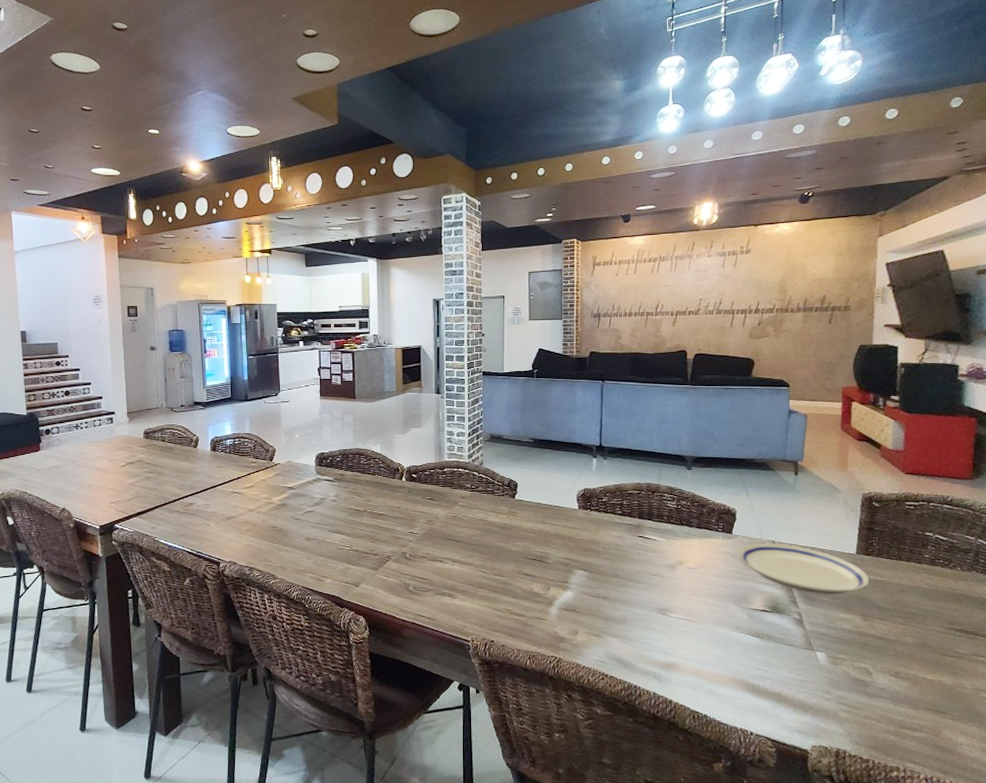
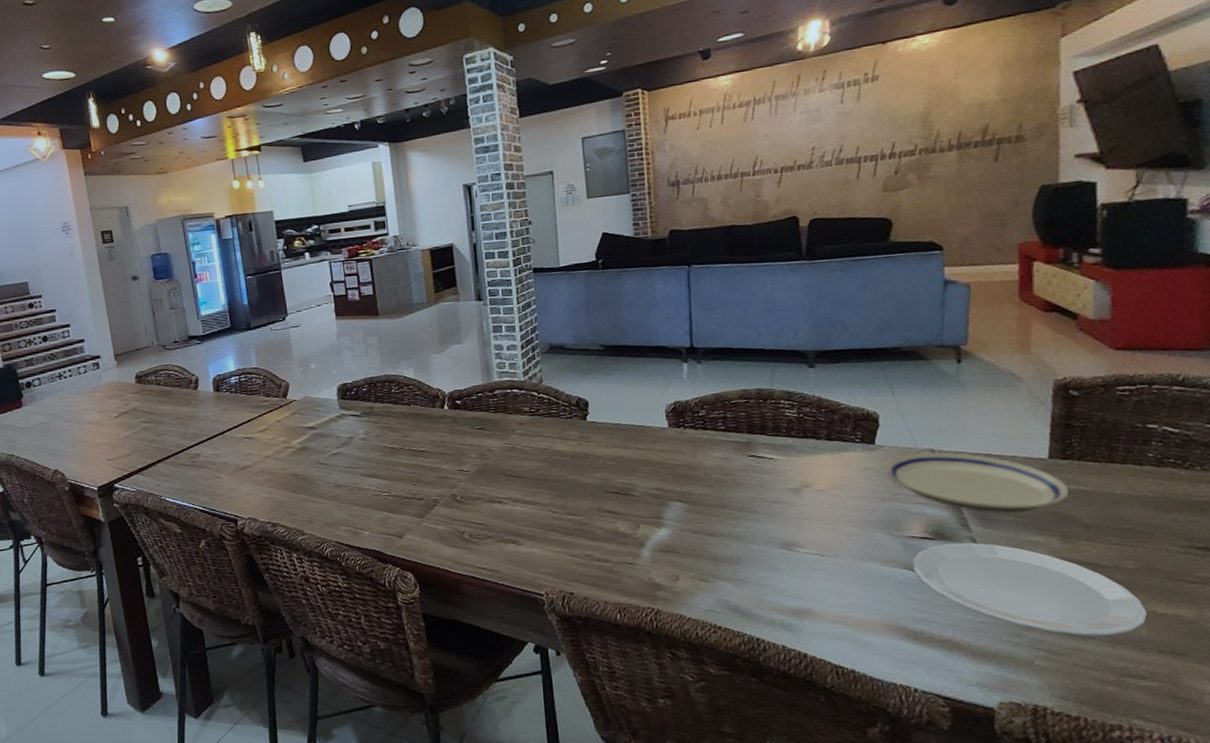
plate: none [755,616,919,695] -> present [912,542,1147,636]

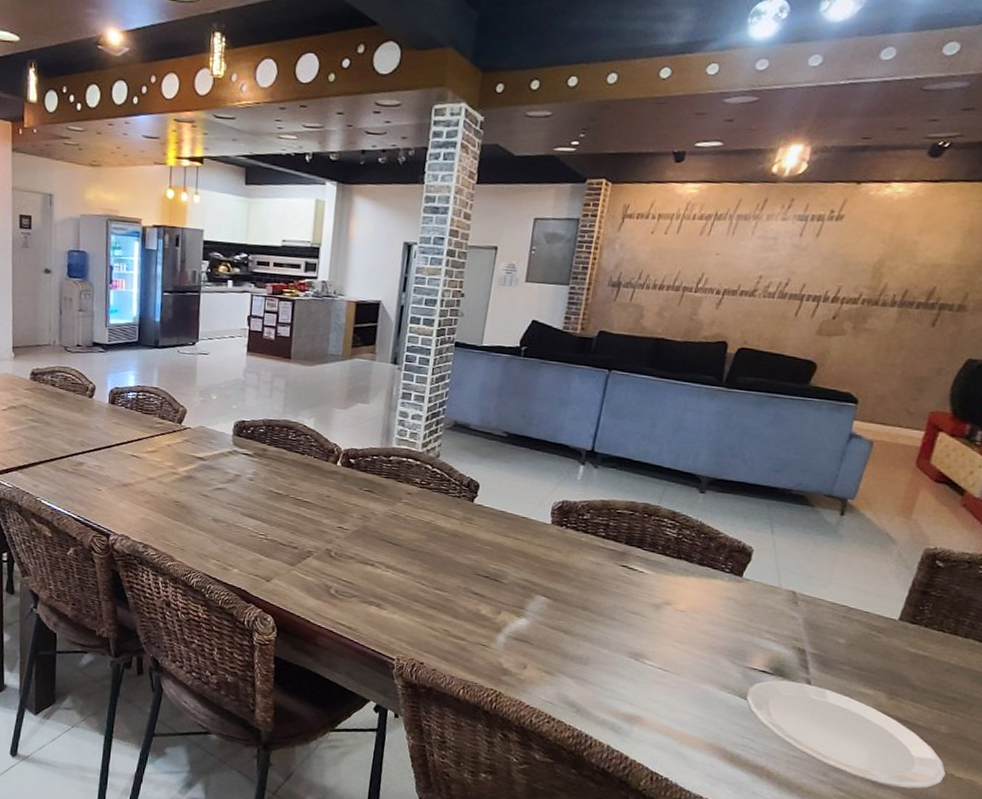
plate: present [884,452,1070,513] -> none [744,591,909,665]

